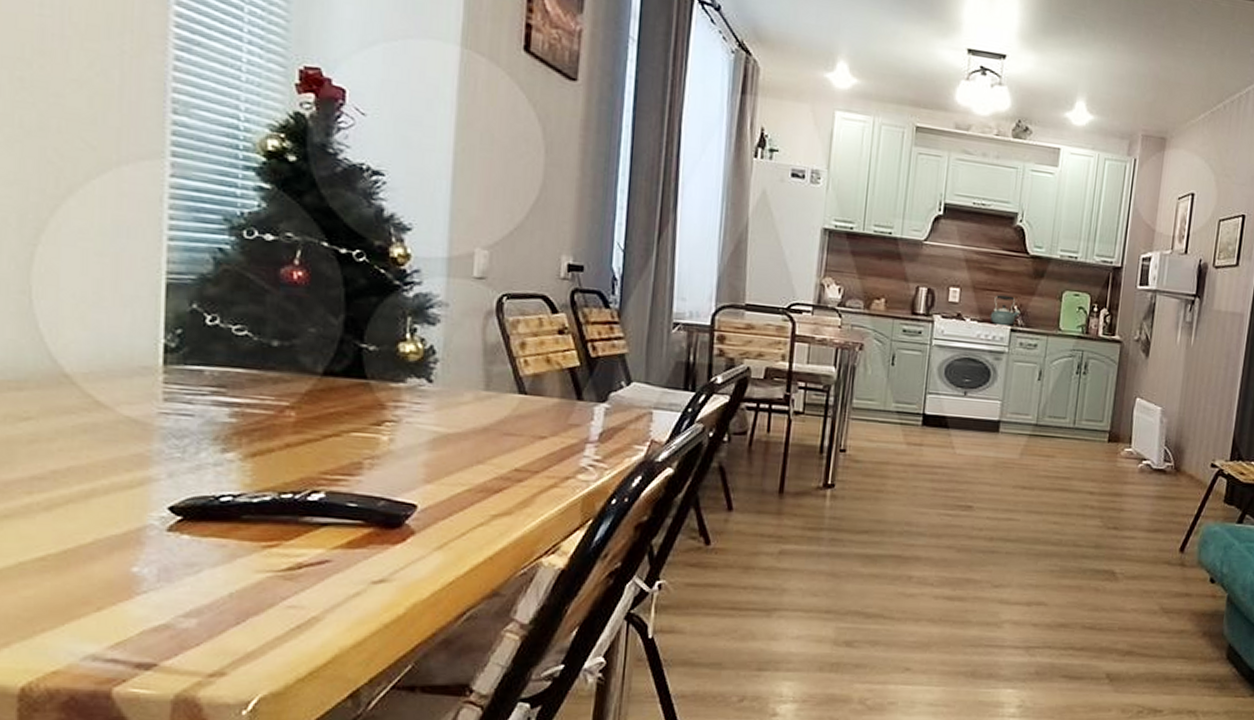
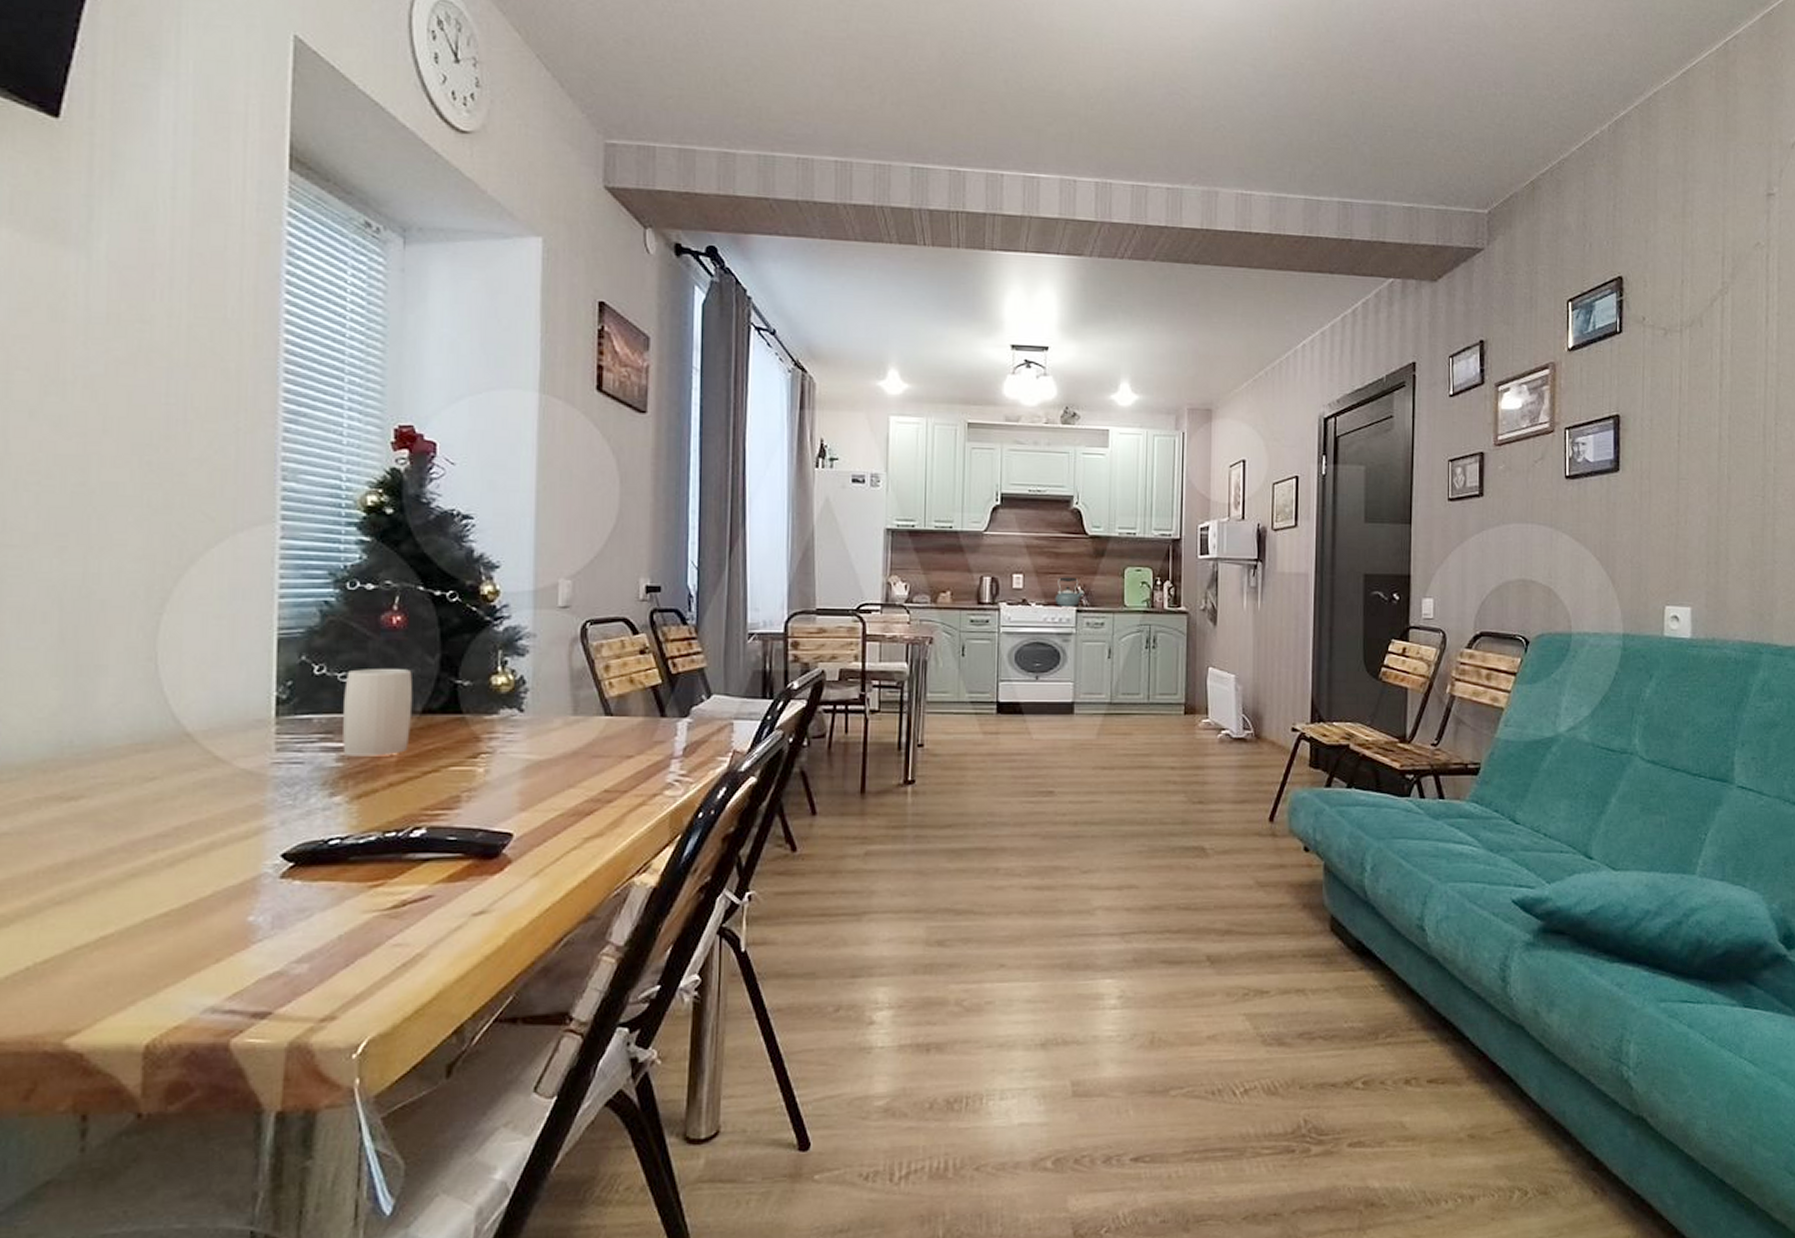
cup: none [236,323,314,416] -> present [342,669,413,757]

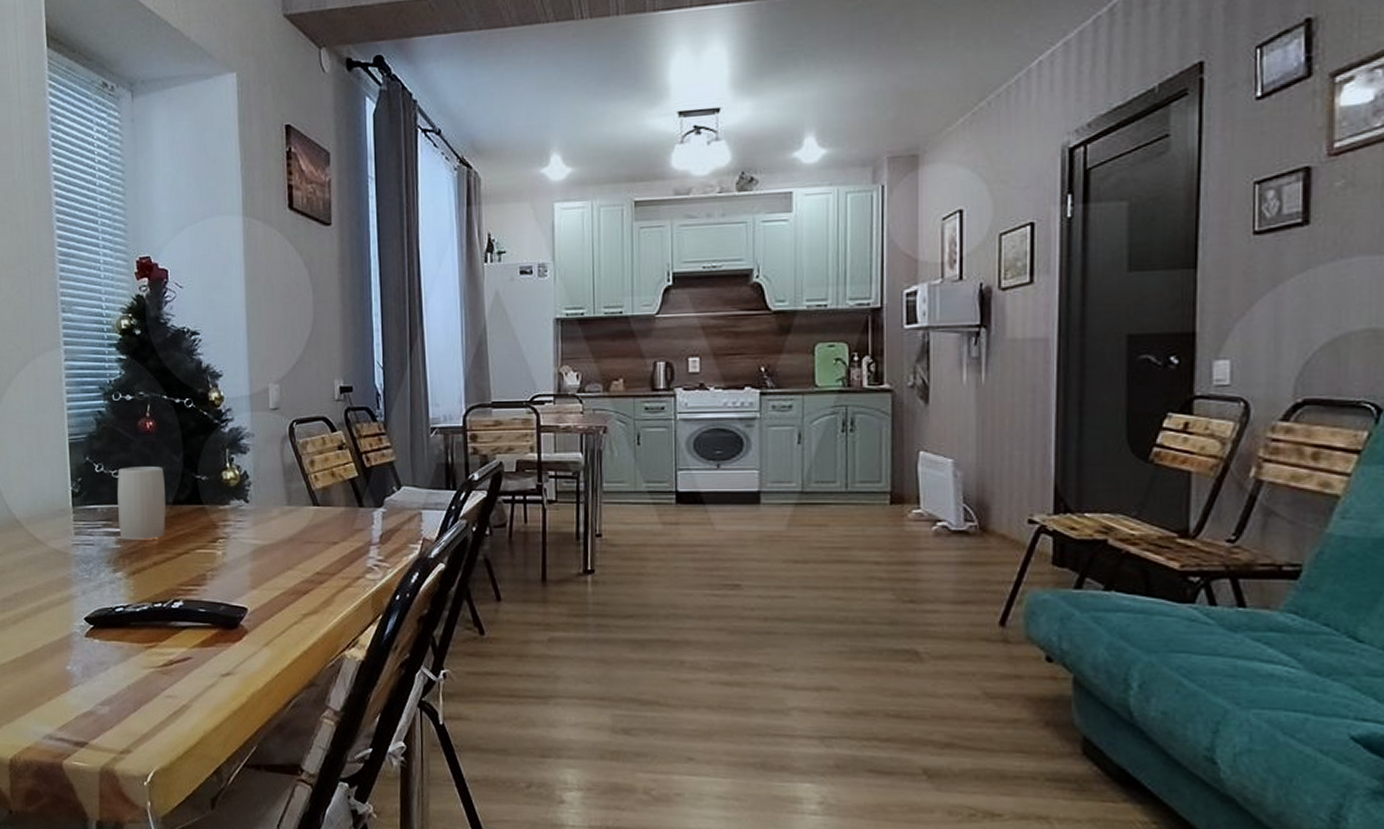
kettle: present [1055,577,1085,608] -> none [735,358,769,391]

